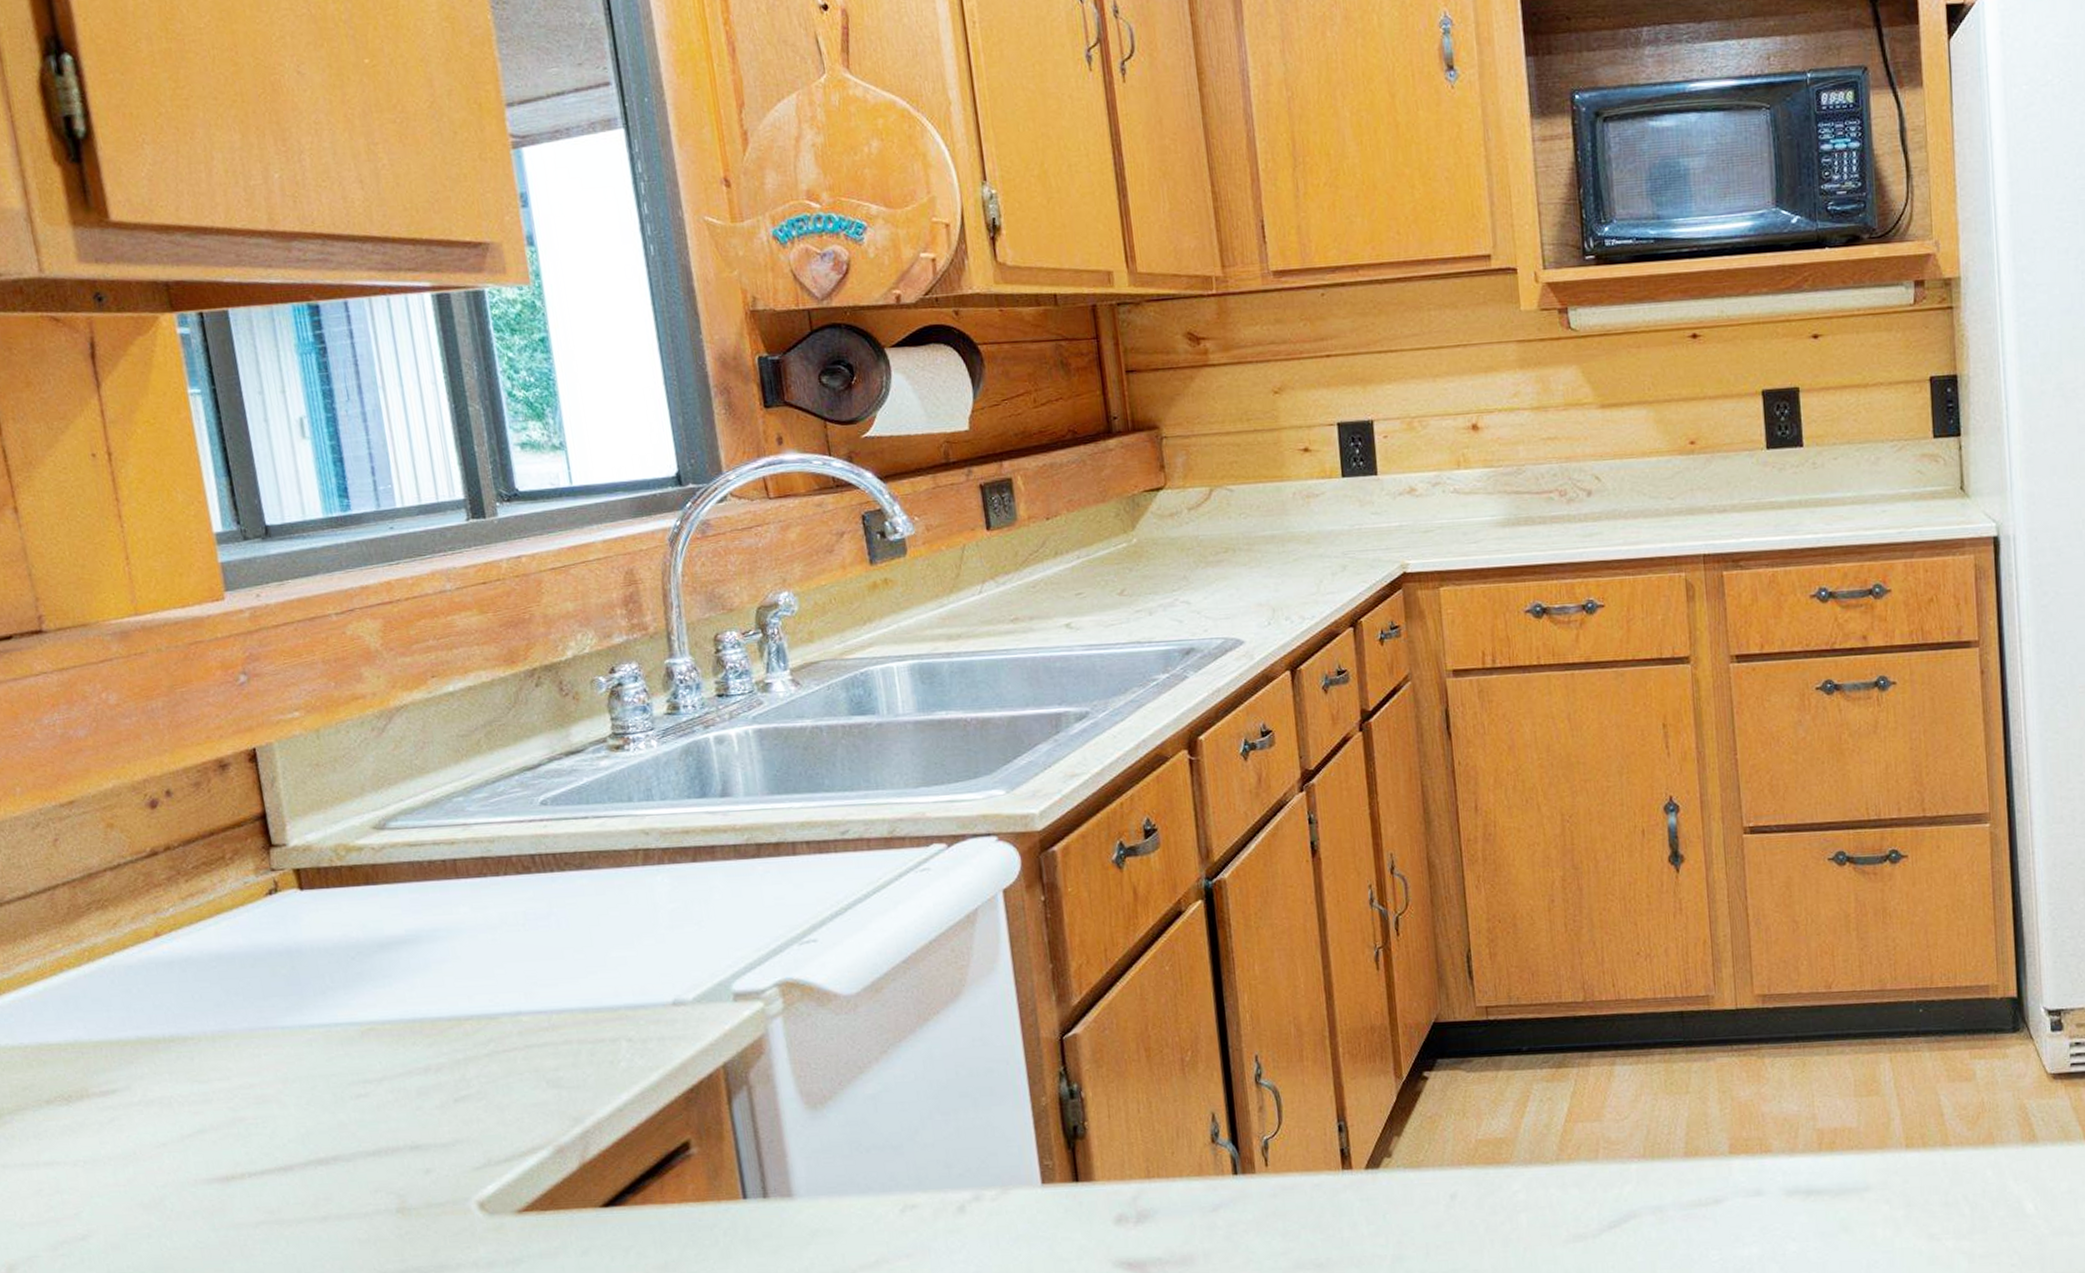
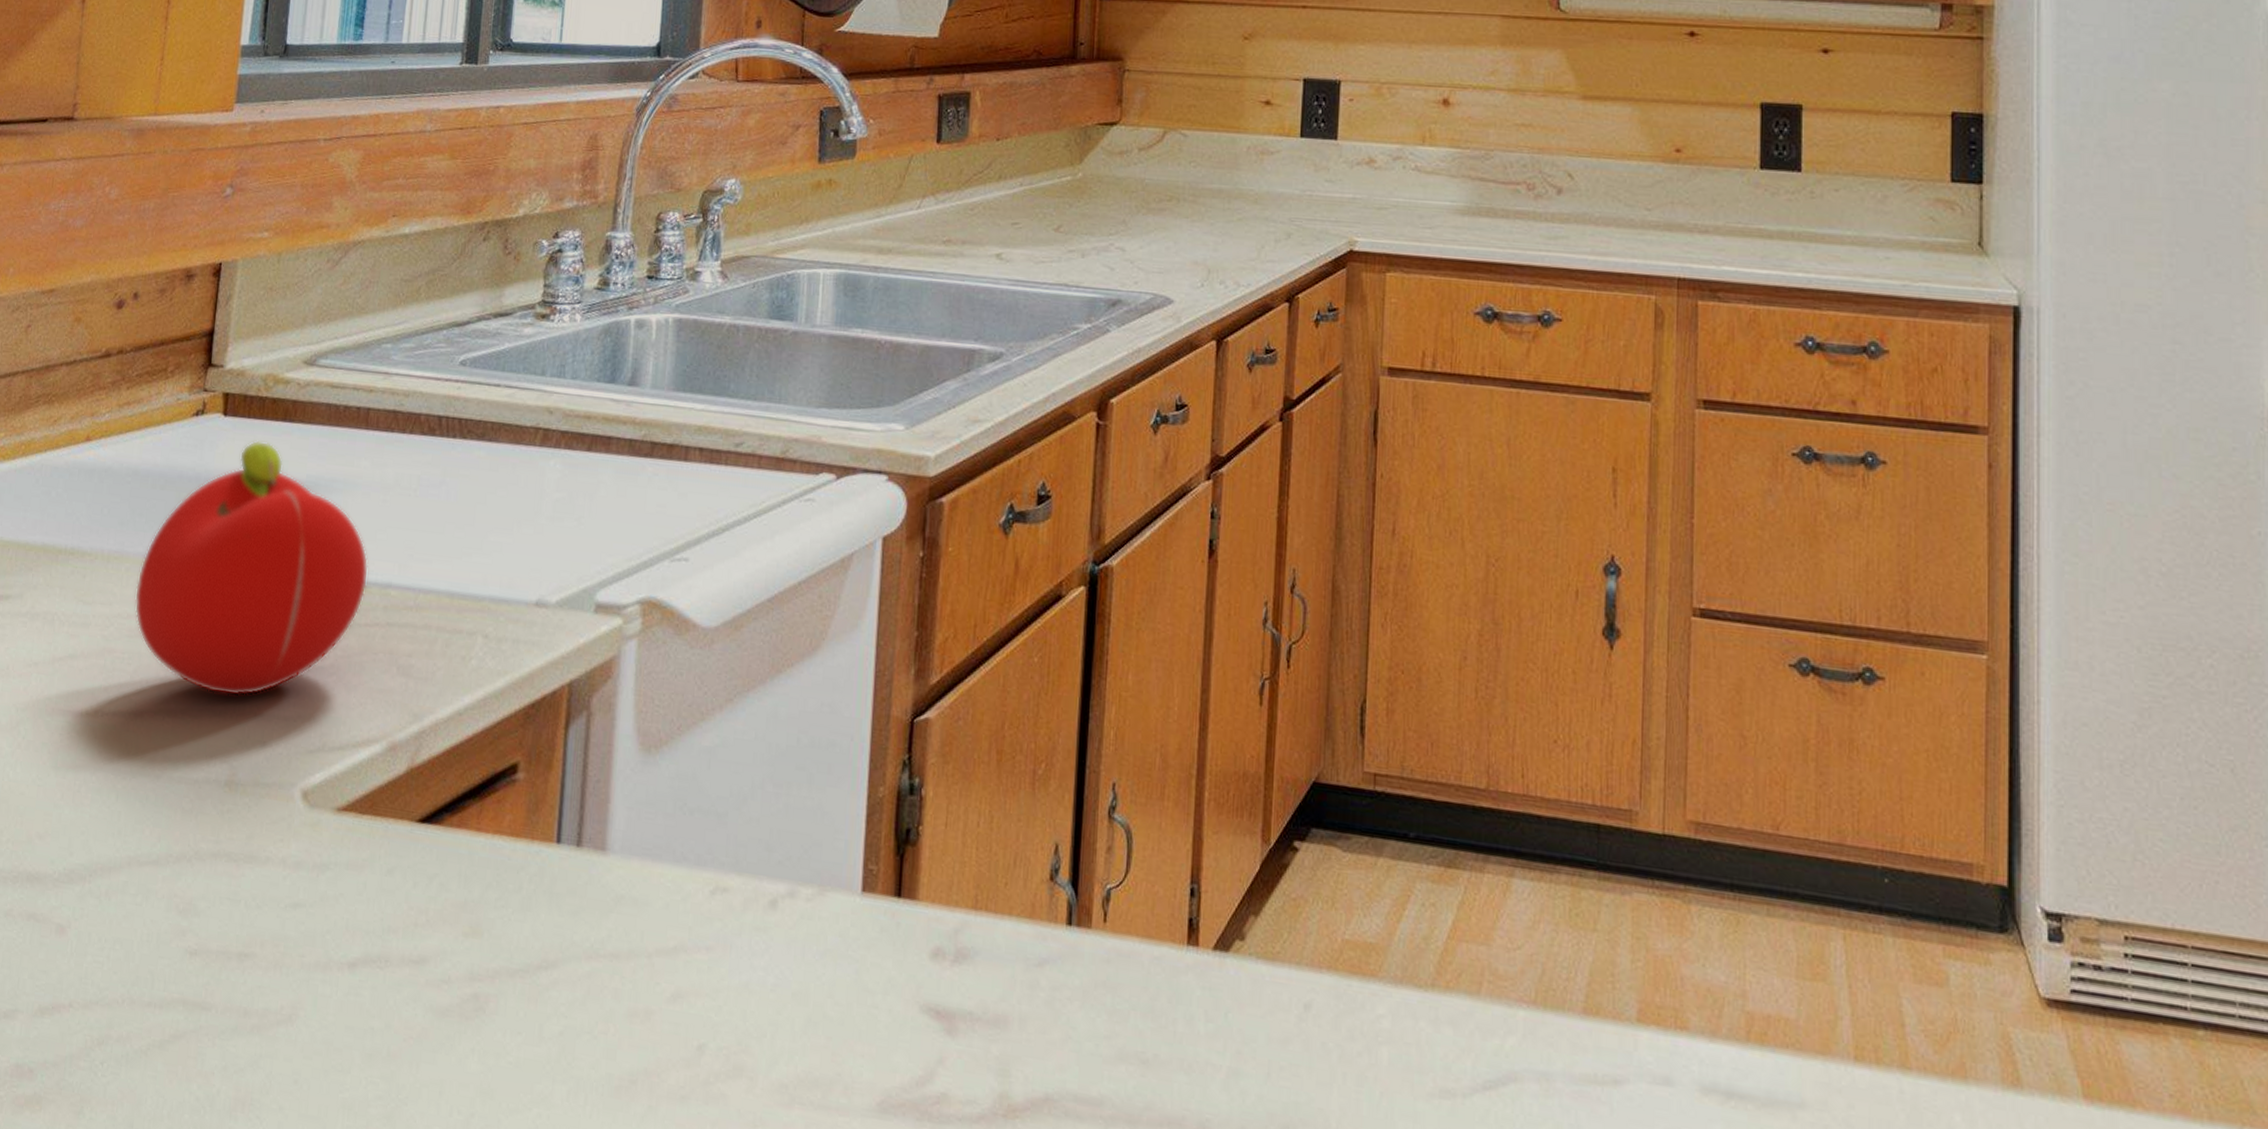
fruit: none [250,906,496,1137] -> present [134,440,369,696]

